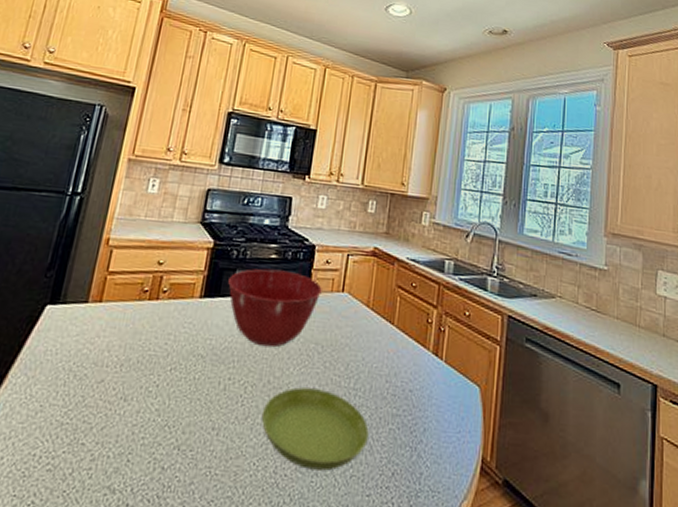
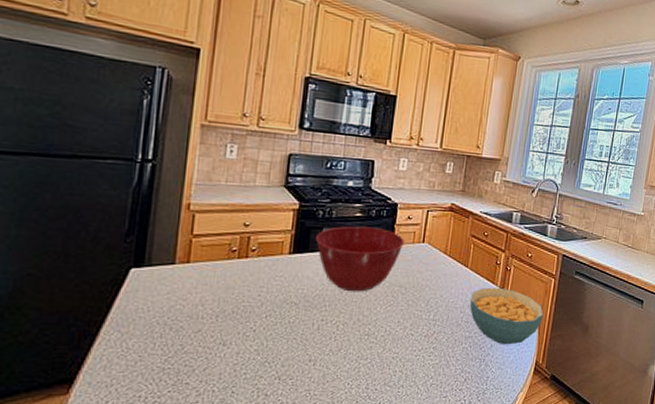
saucer: present [261,387,369,471] -> none [353,322,446,383]
cereal bowl: none [396,351,488,431] -> present [469,287,543,345]

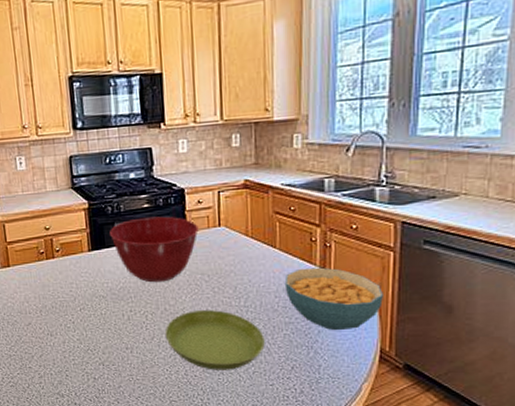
saucer: none [353,322,446,383] -> present [165,310,265,370]

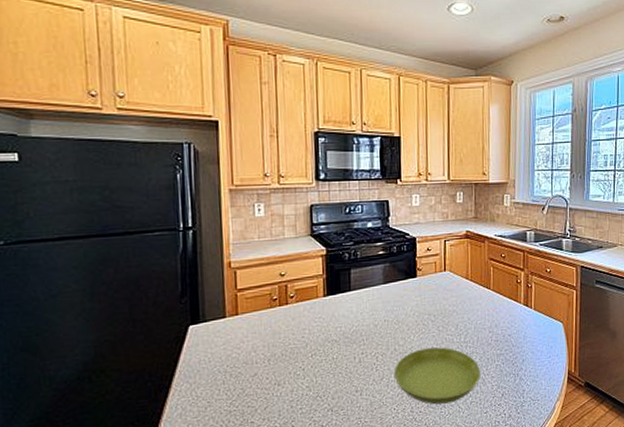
mixing bowl: present [110,216,199,283] -> none [346,262,427,325]
cereal bowl: present [284,267,383,331] -> none [496,304,569,359]

